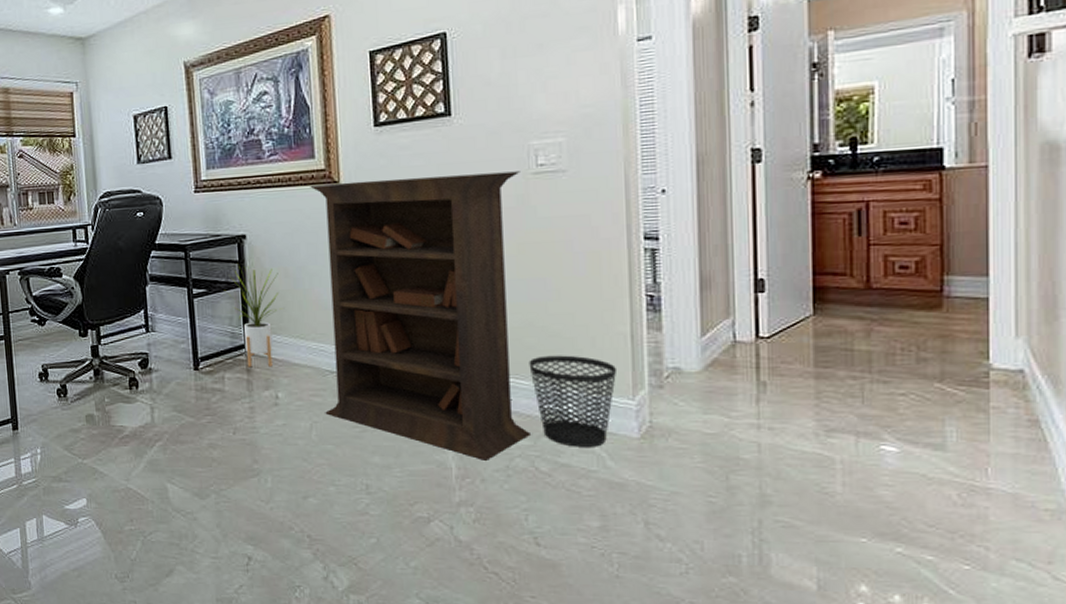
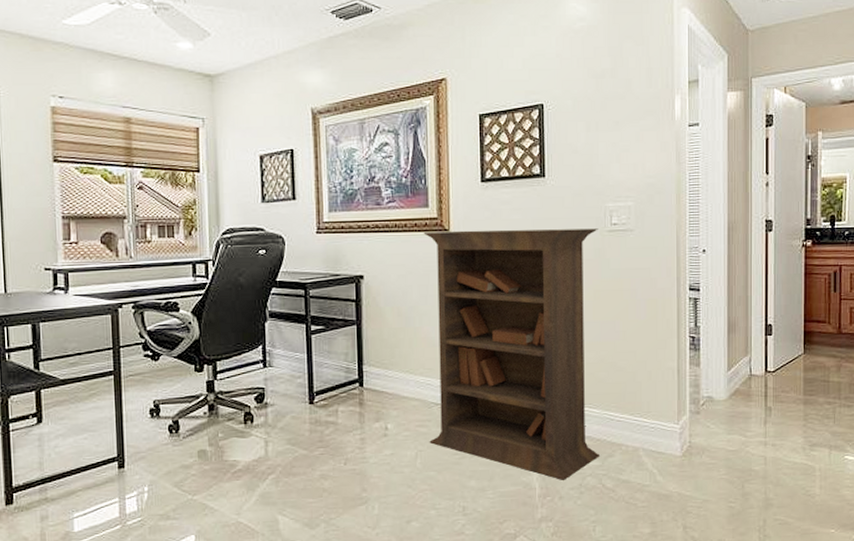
house plant: present [225,266,284,368] -> none [342,305,395,401]
wastebasket: present [529,355,618,447] -> none [600,387,667,466]

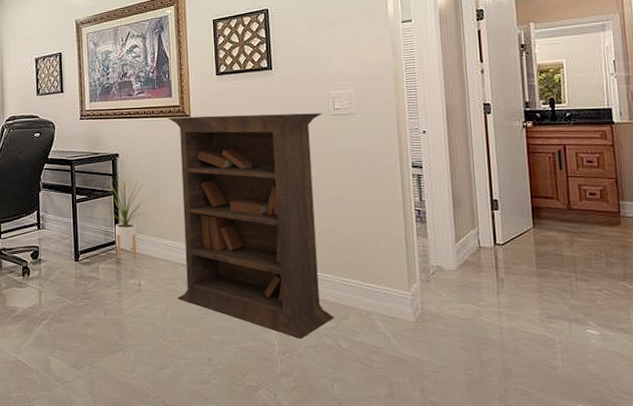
house plant: none [342,305,395,401] -> present [101,178,146,260]

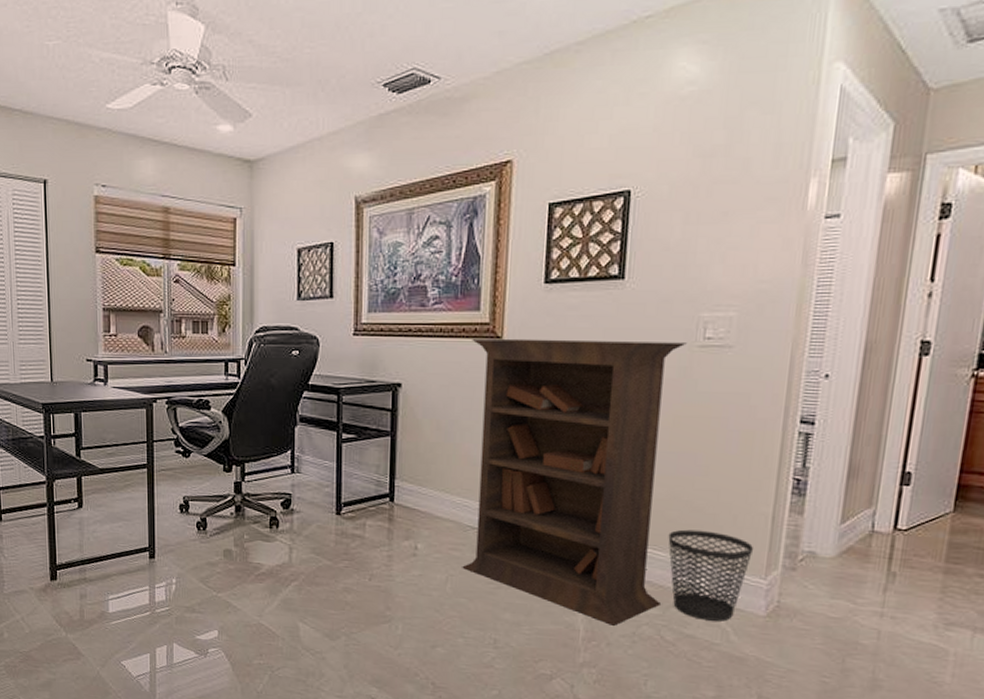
house plant: present [101,178,146,260] -> none [375,415,432,518]
wastebasket: none [331,255,397,329] -> present [668,529,754,622]

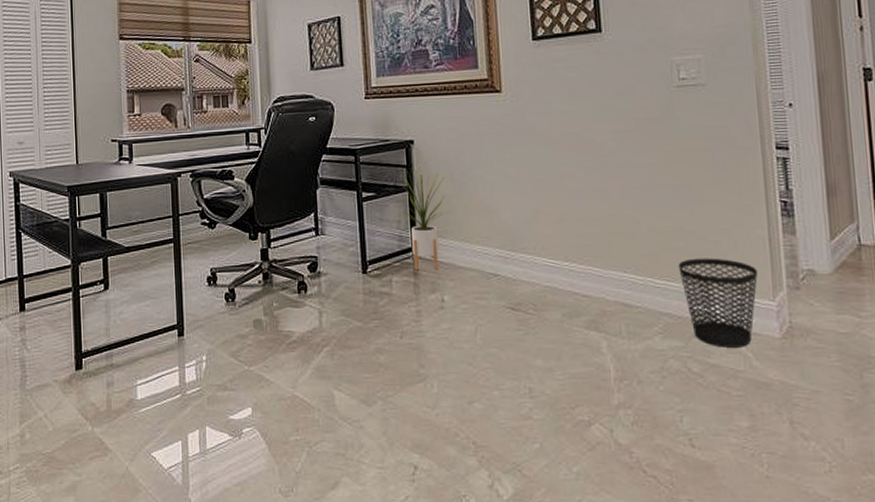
house plant: none [375,415,432,518] -> present [393,170,449,271]
bookcase: present [462,338,687,626] -> none [474,84,682,362]

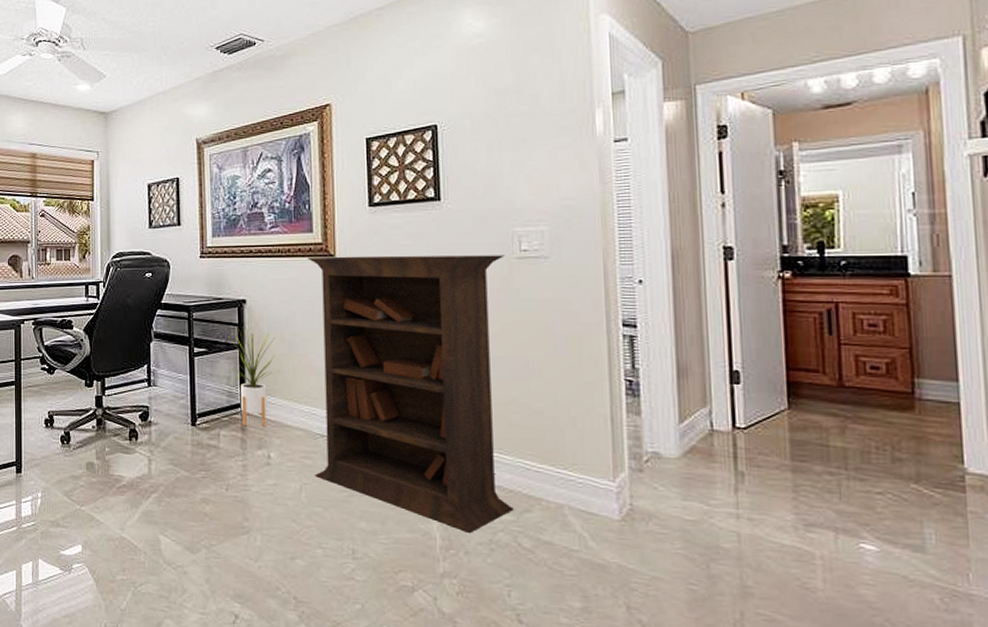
bookcase: none [474,84,682,362] -> present [307,255,513,533]
wastebasket: present [678,258,758,348] -> none [512,432,598,526]

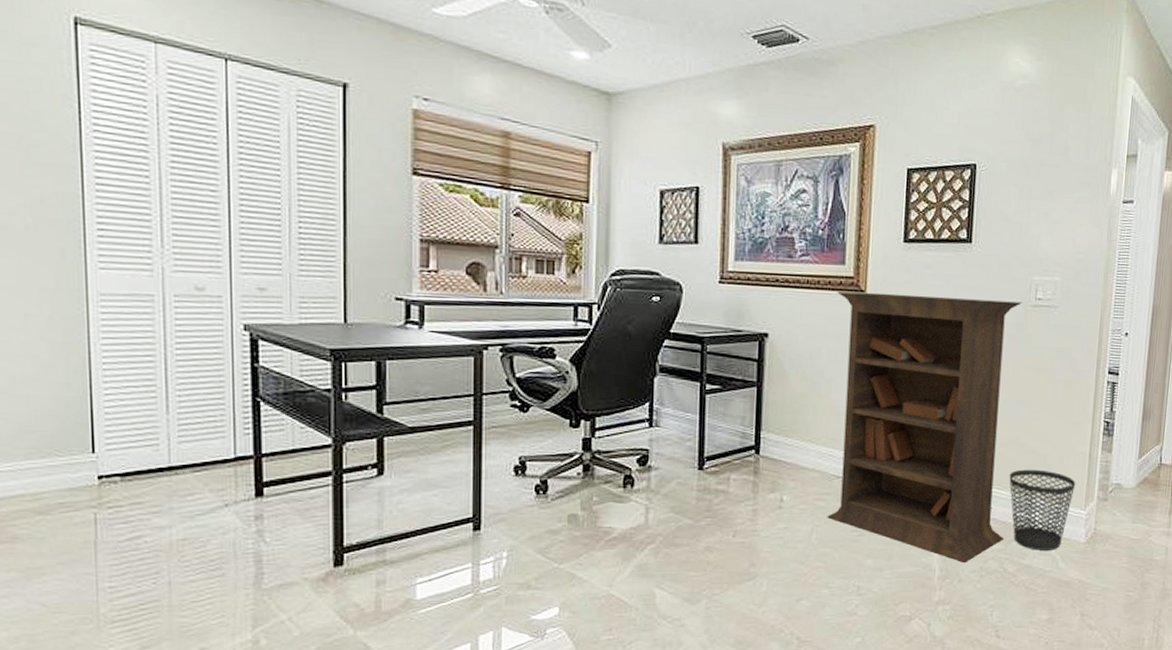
house plant: present [224,329,279,427] -> none [740,365,798,470]
wastebasket: none [512,432,598,526] -> present [1009,469,1076,550]

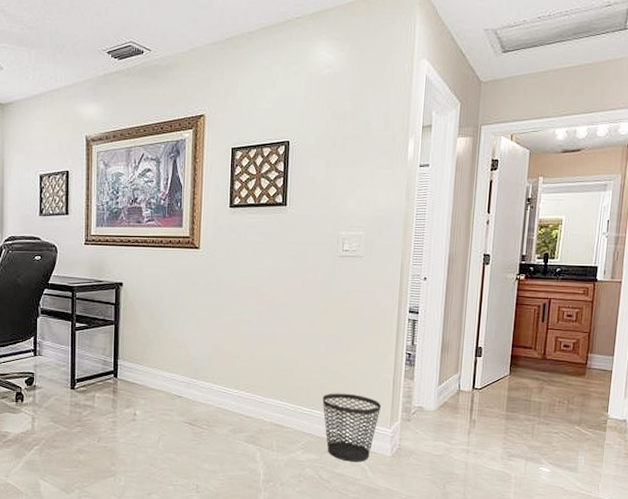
bookcase: present [827,291,1022,563] -> none [171,248,331,469]

